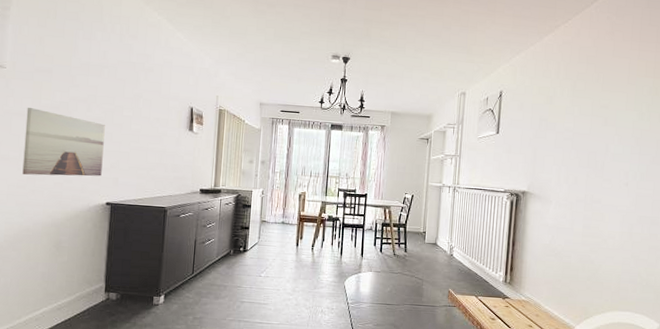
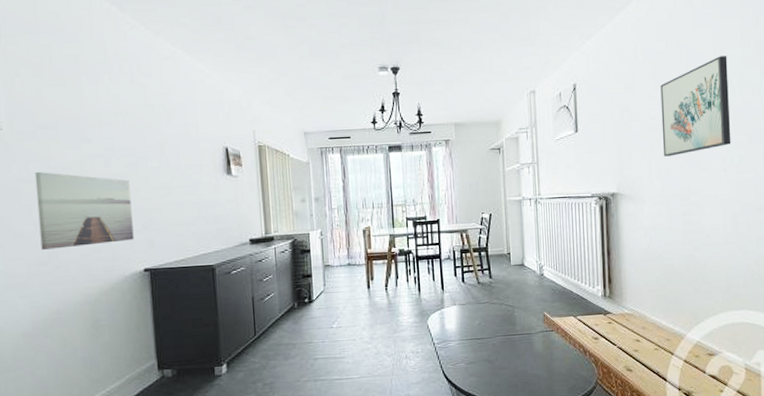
wall art: none [573,83,640,166] -> present [660,56,731,157]

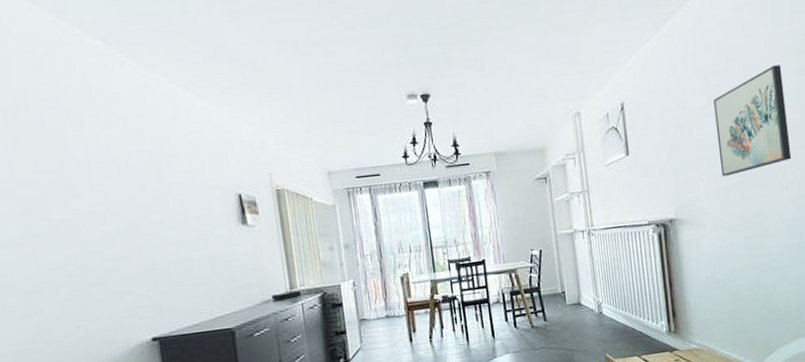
wall art: present [34,172,134,250] -> none [15,234,138,324]

